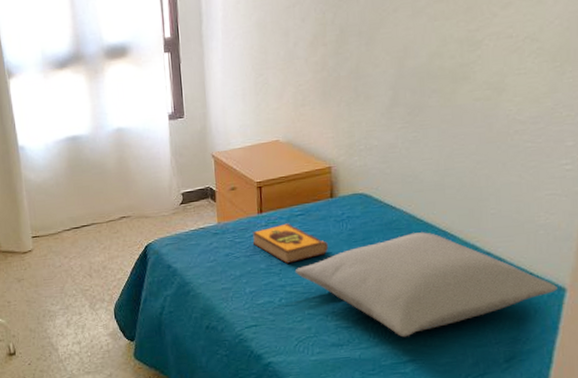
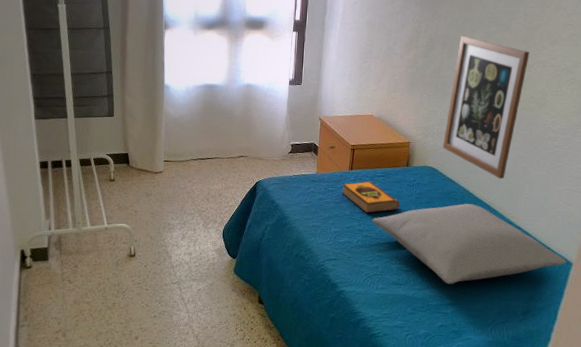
wall art: none [373,17,476,196] -> present [442,35,530,179]

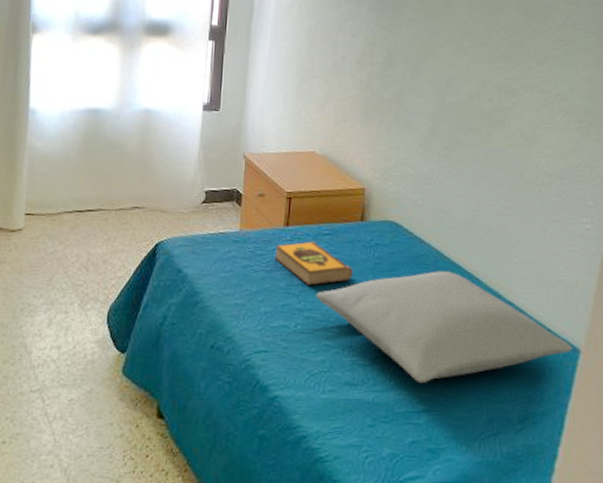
wall art: present [442,35,530,179] -> none [407,49,514,238]

